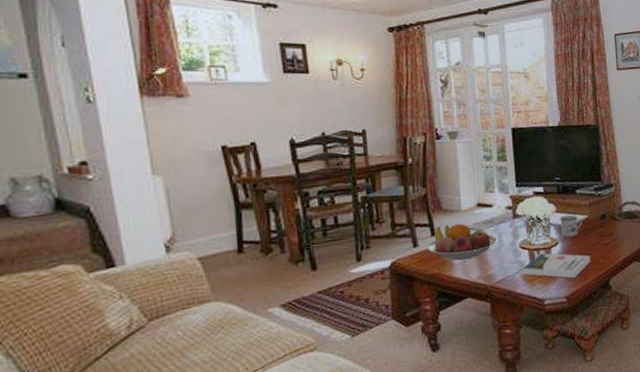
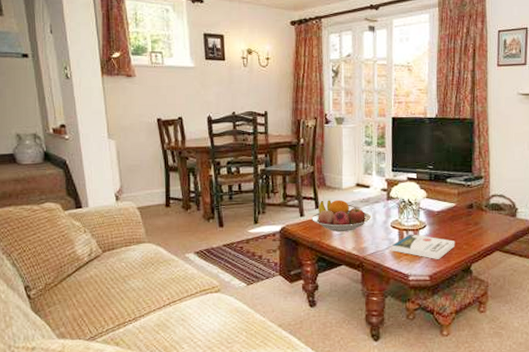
mug: present [560,215,582,237] -> none [430,201,450,222]

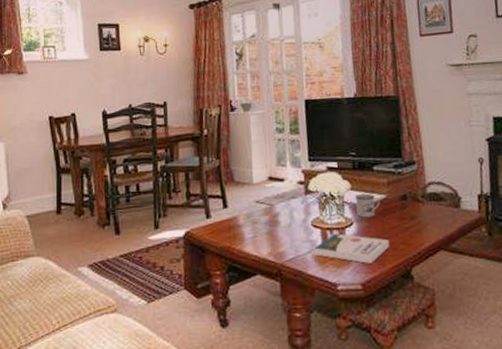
fruit bowl: present [312,199,372,232] -> none [219,196,289,234]
mug: none [430,201,450,222] -> present [355,193,380,218]

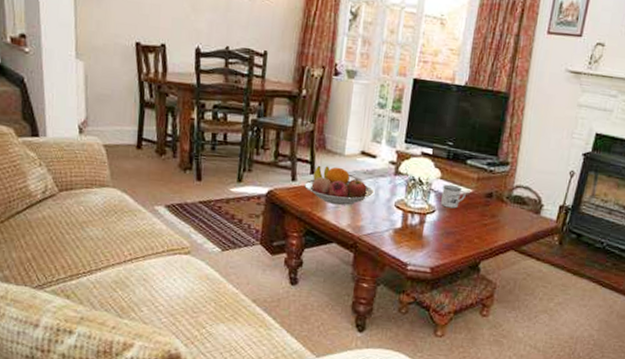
fruit bowl: none [219,196,289,234] -> present [304,166,375,205]
book: present [313,233,390,263] -> none [391,217,466,251]

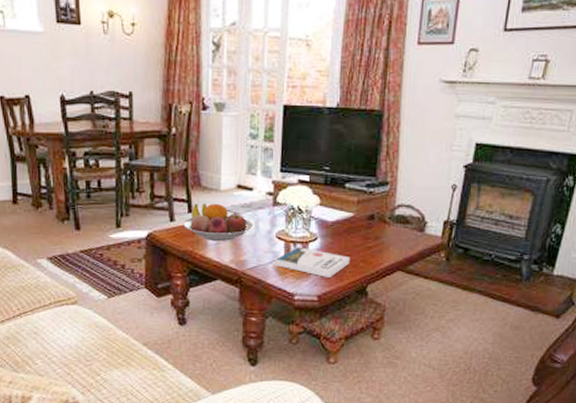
book: none [391,217,466,251] -> present [275,247,351,277]
mug: present [441,184,466,209] -> none [322,210,347,234]

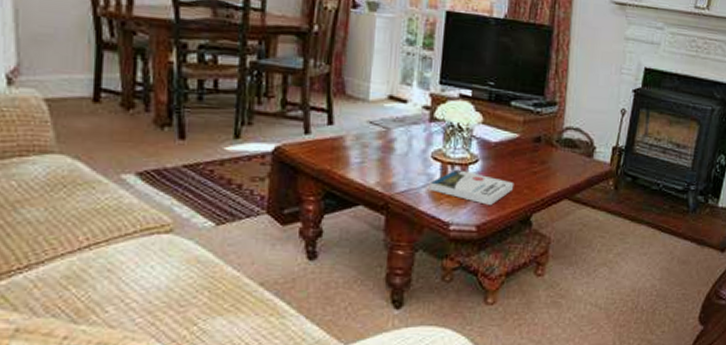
fruit bowl: present [183,203,255,241] -> none [321,114,407,160]

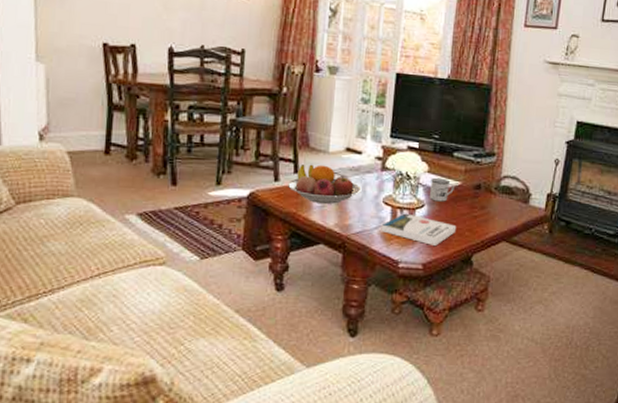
fruit bowl: none [321,114,407,160] -> present [288,164,362,204]
mug: none [484,129,512,156] -> present [430,177,454,202]

